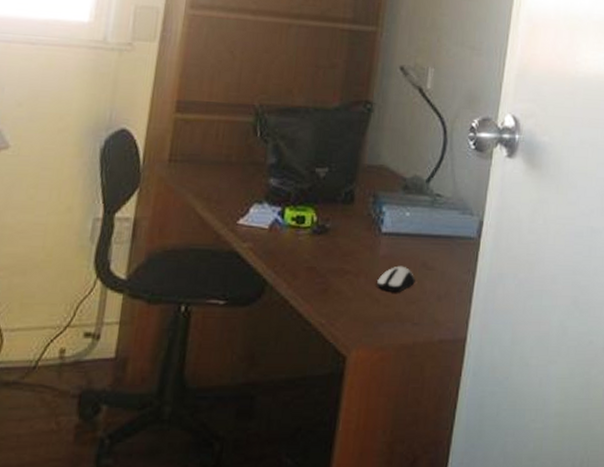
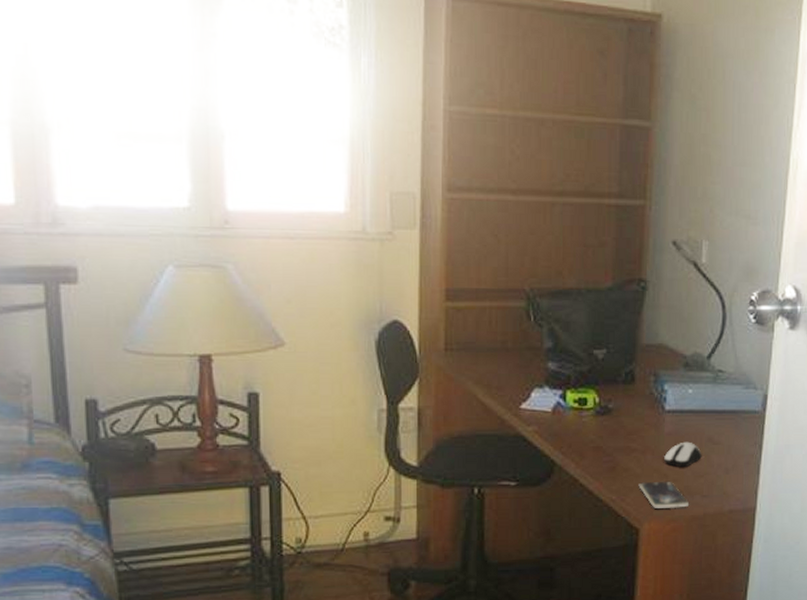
smartphone: none [349,305,399,336] -> present [638,481,688,508]

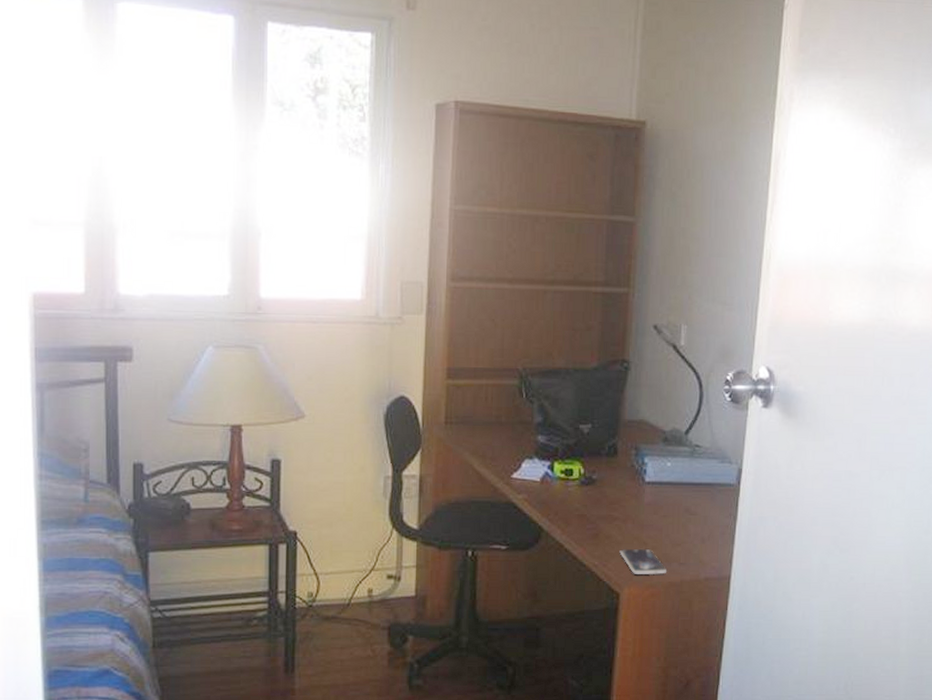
computer mouse: present [664,441,702,467] -> none [644,512,679,535]

